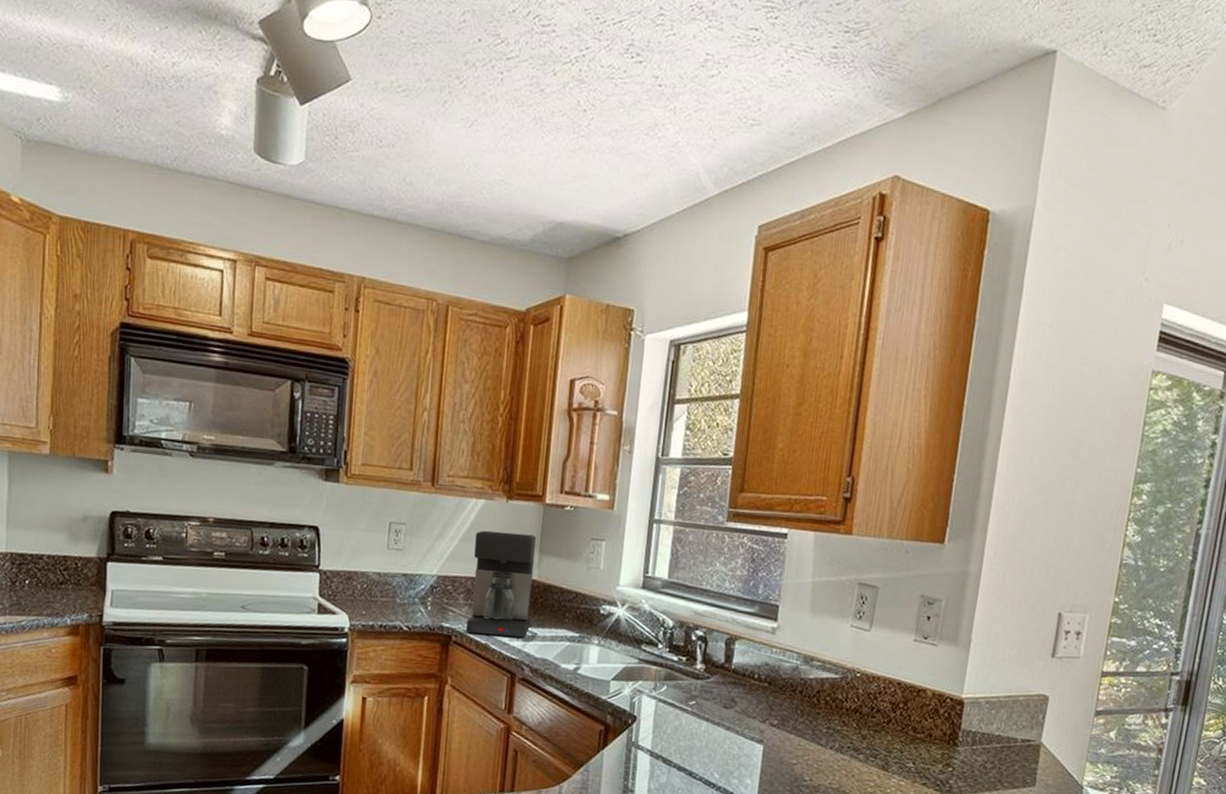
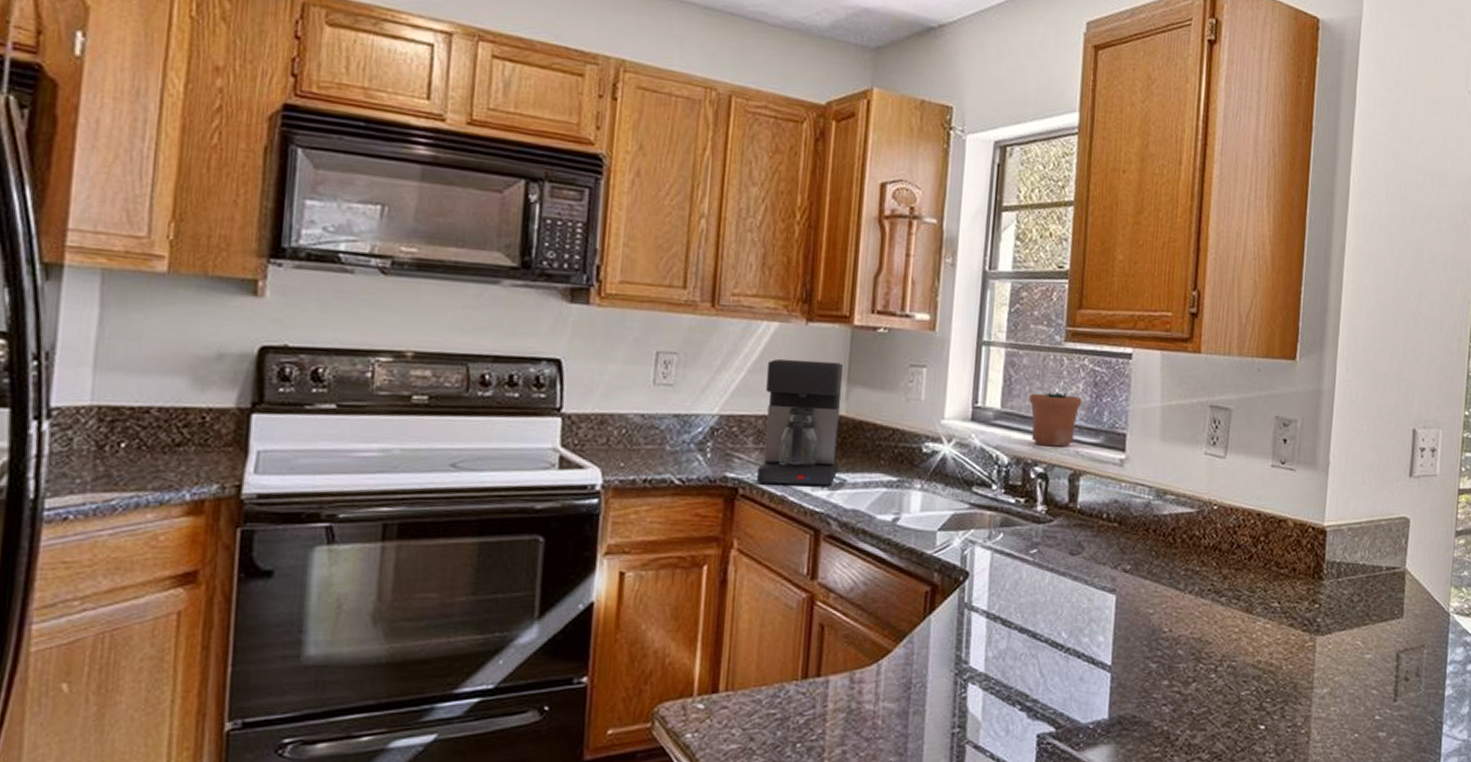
planter: none [693,566,741,615] -> present [1029,392,1082,447]

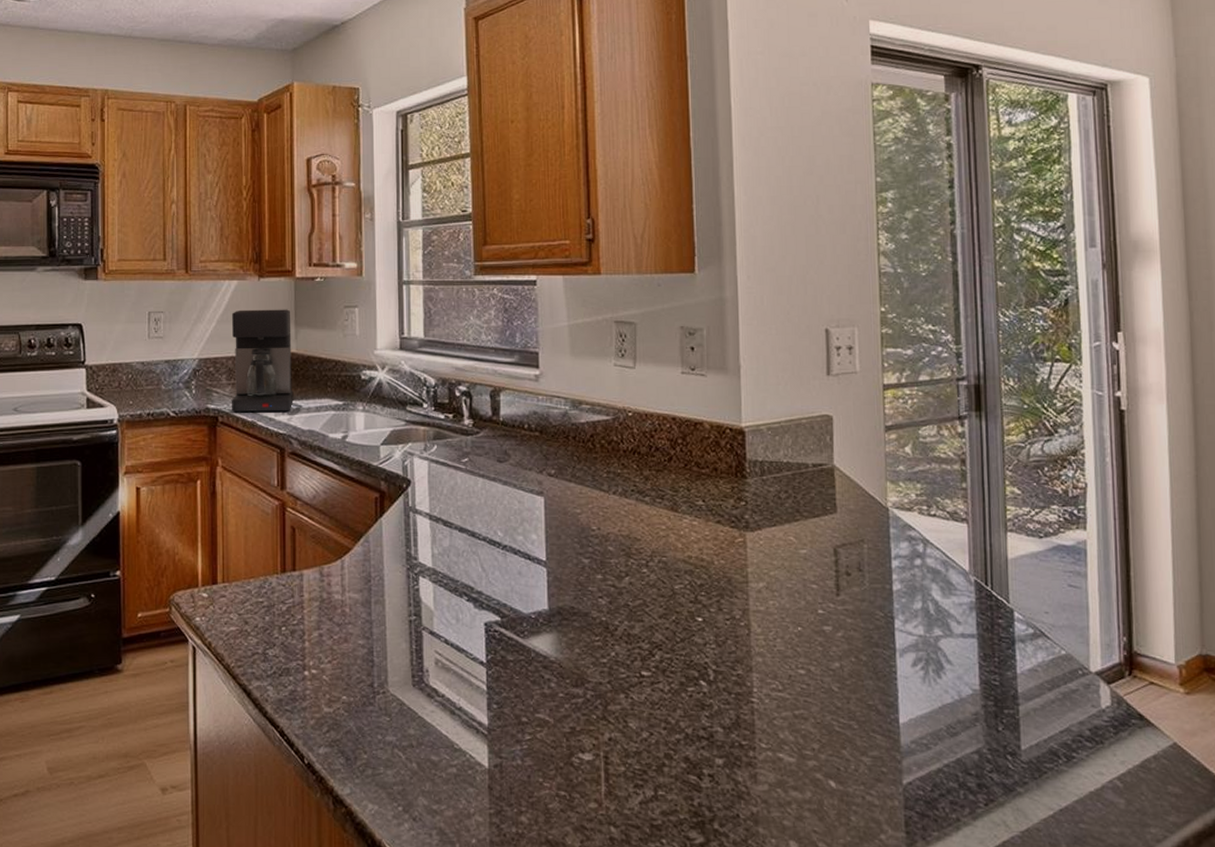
planter: present [1029,392,1082,447] -> none [448,319,495,367]

